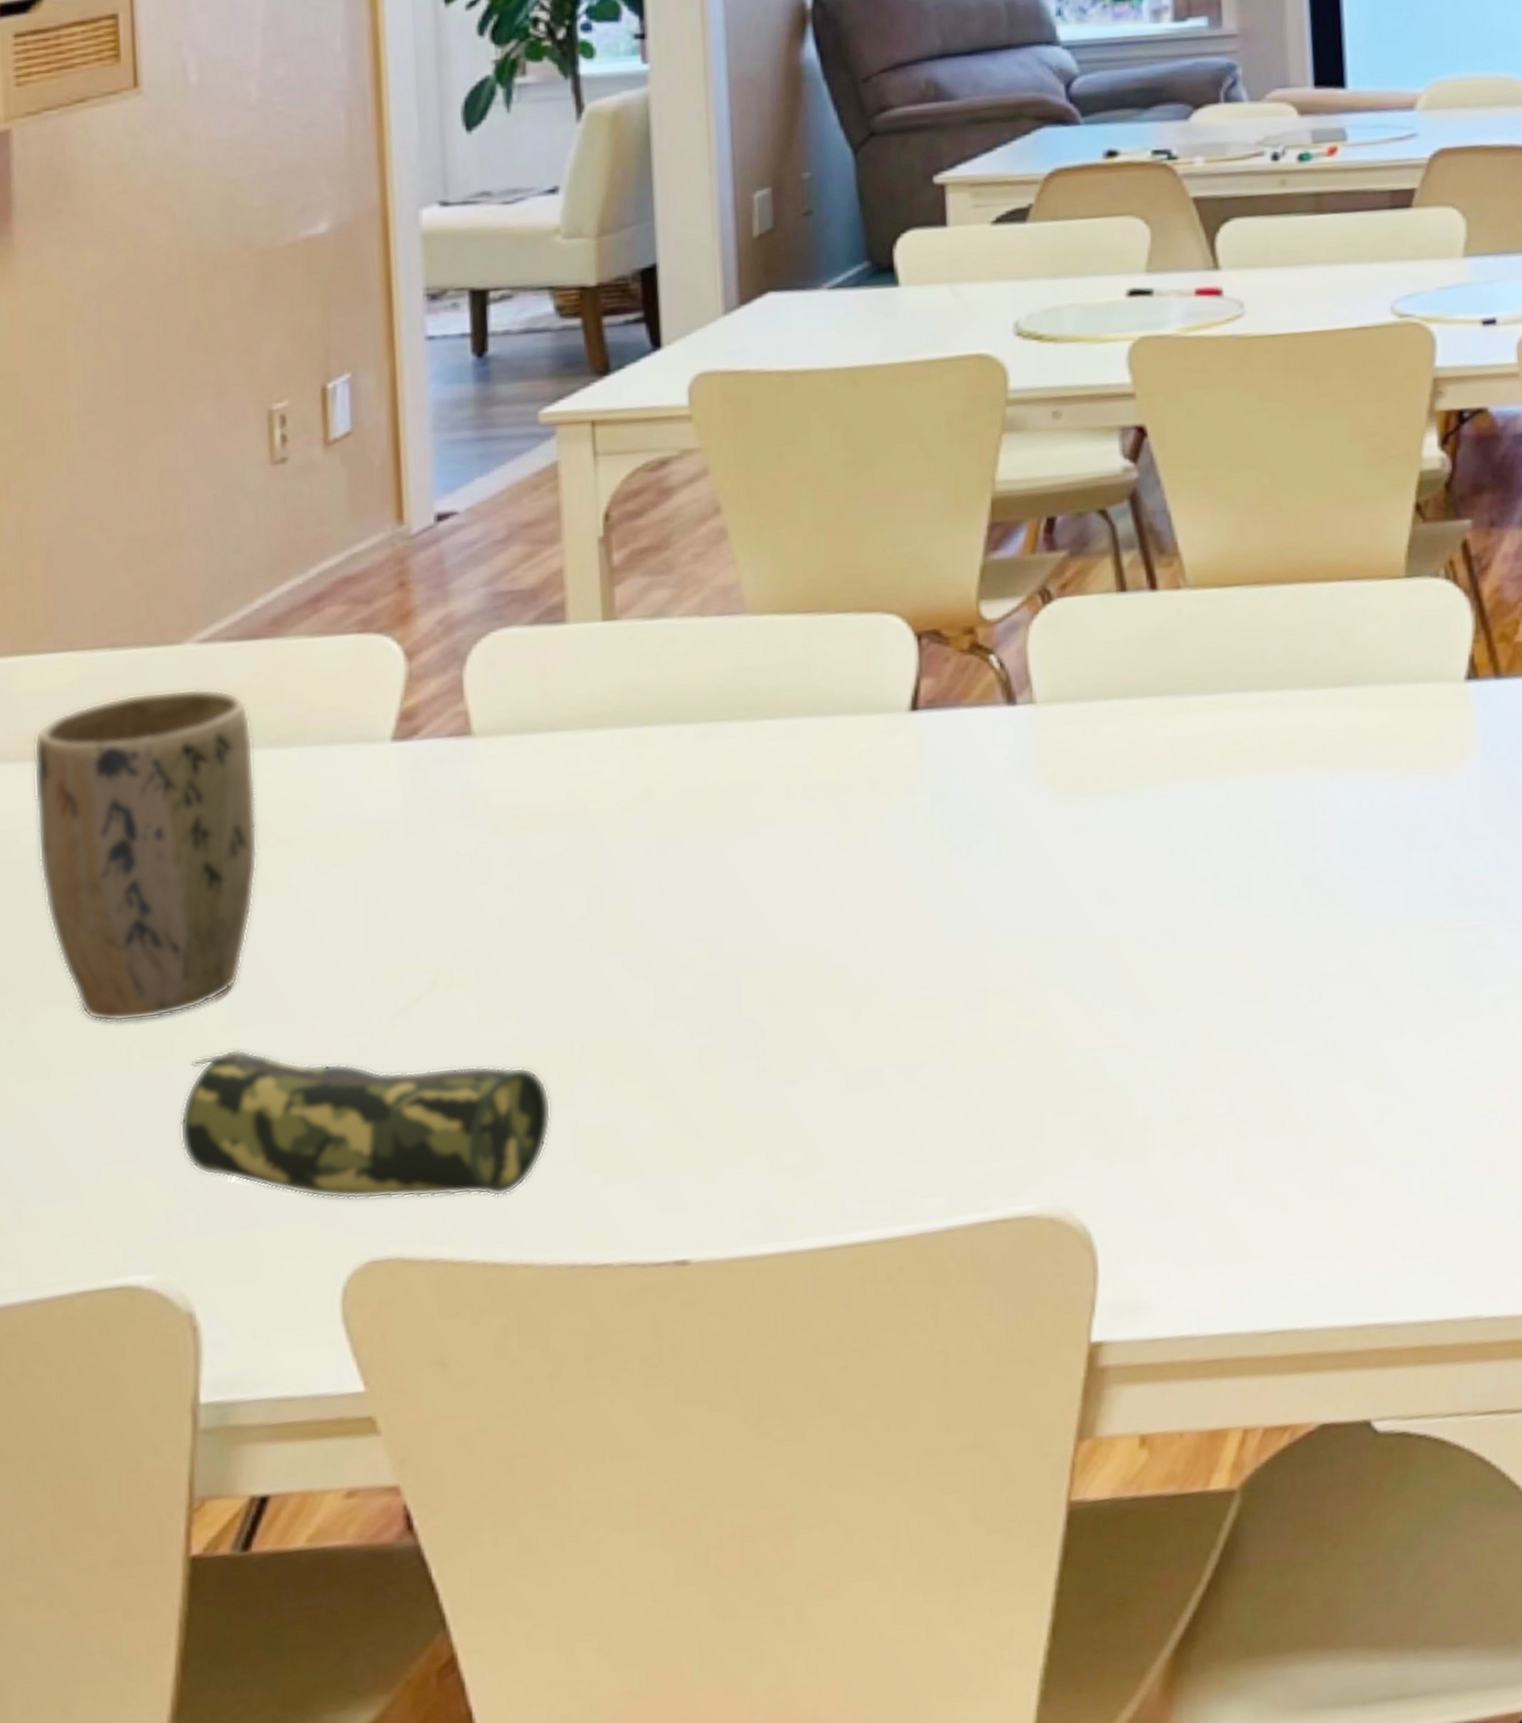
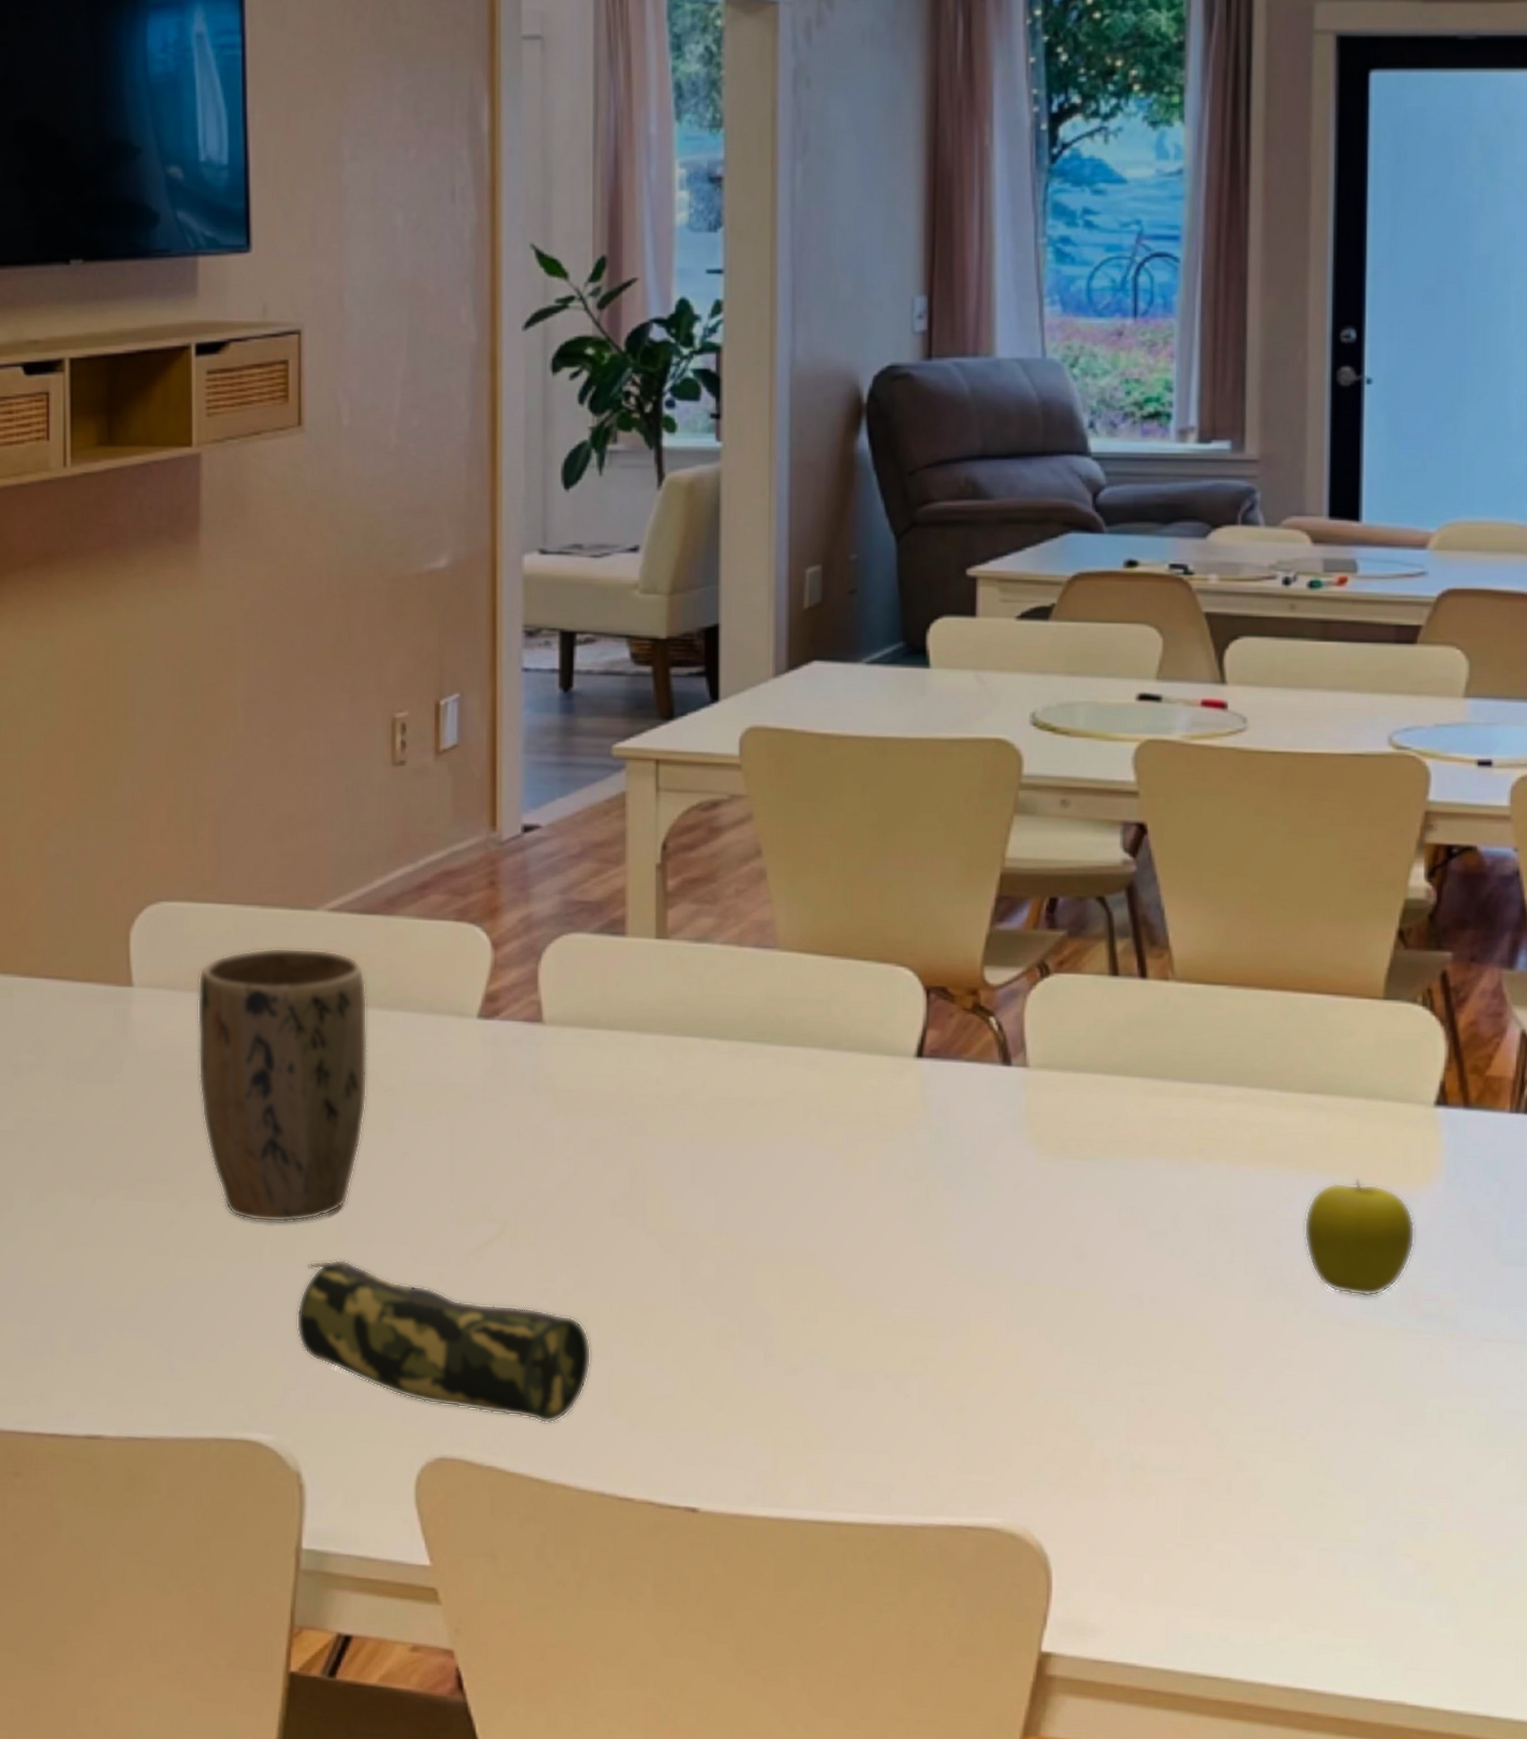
fruit: none [1340,770,1456,893] -> present [1304,1180,1415,1297]

